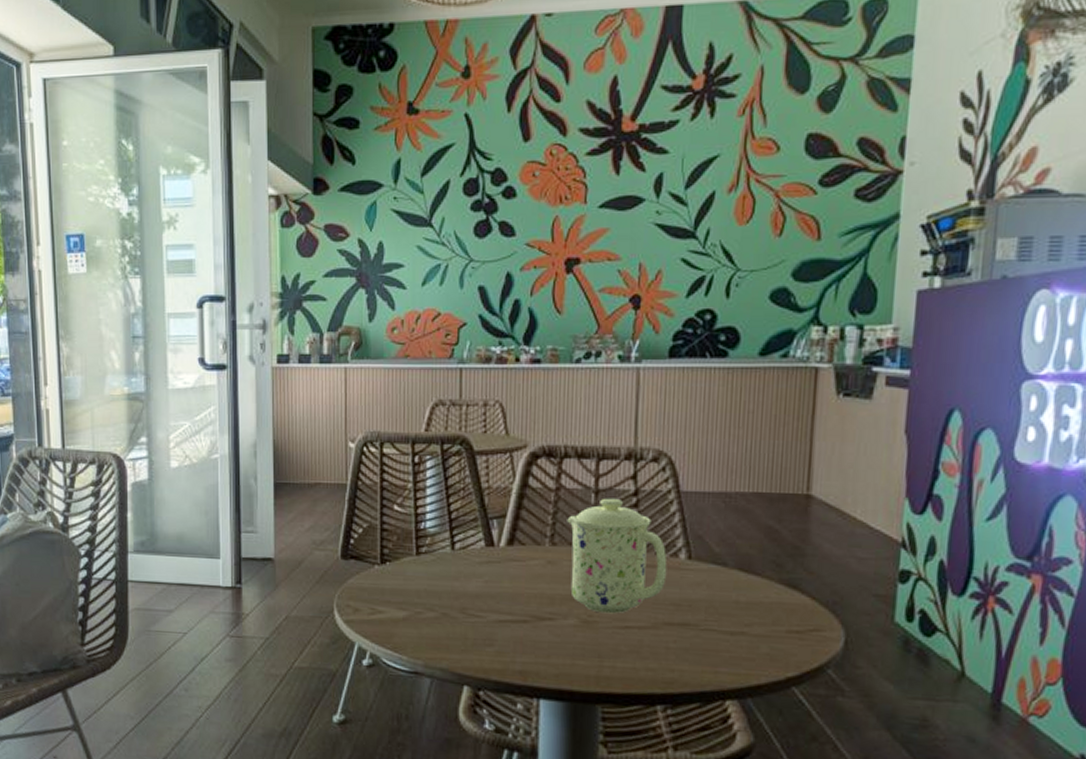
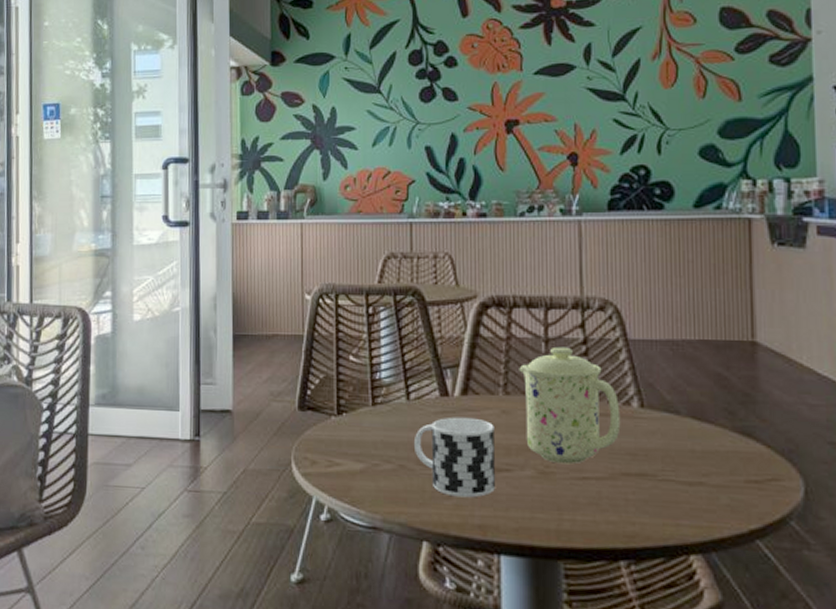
cup: none [457,567,539,645] -> present [413,417,495,498]

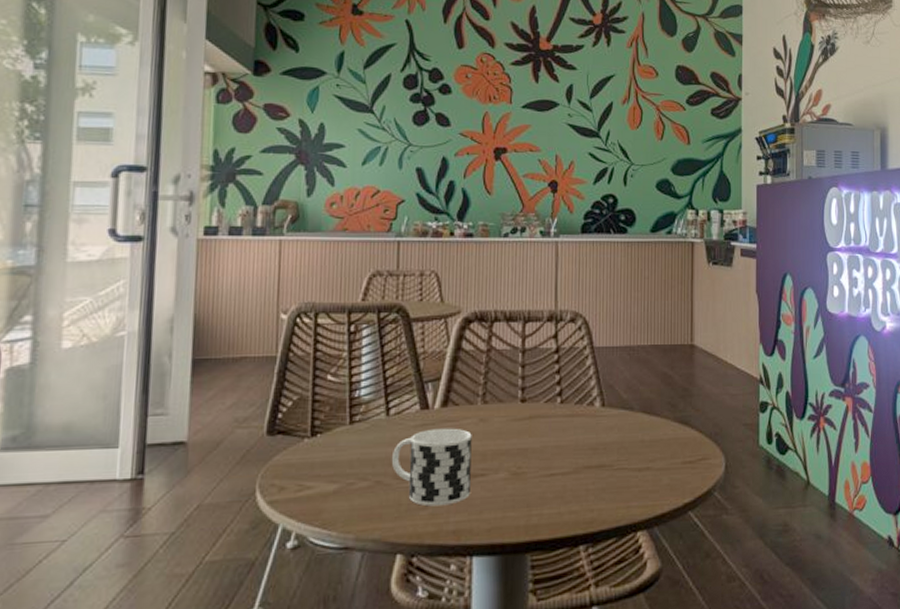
mug: present [519,346,621,465] -> none [497,356,585,464]

